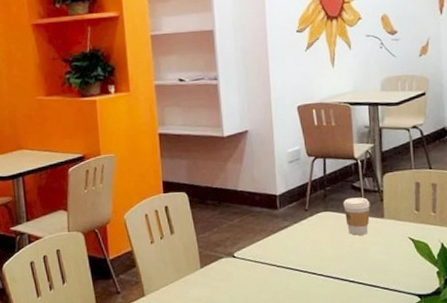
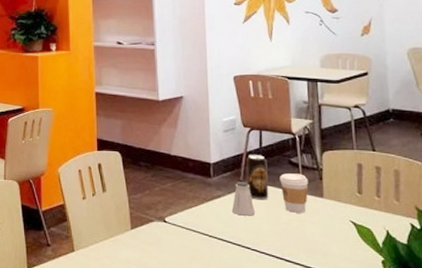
saltshaker: none [298,209,321,243] -> present [231,181,256,216]
beverage can: none [310,183,333,227] -> present [245,155,269,200]

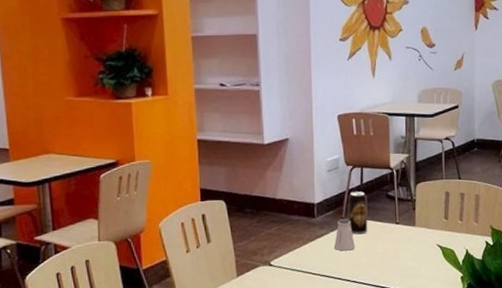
coffee cup: present [280,173,309,213] -> none [378,206,403,243]

